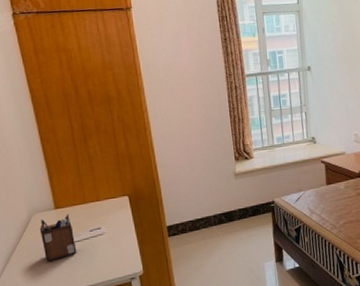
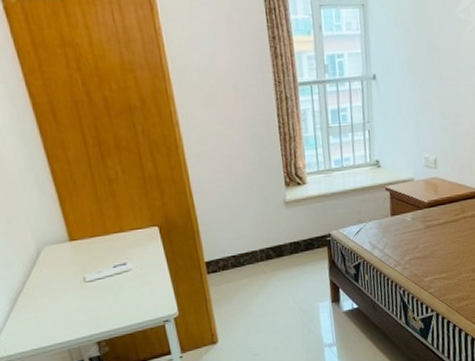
desk organizer: present [39,214,77,262] -> none [51,247,99,303]

